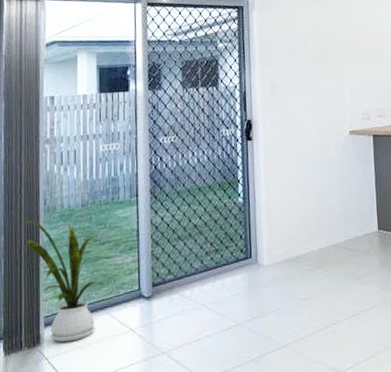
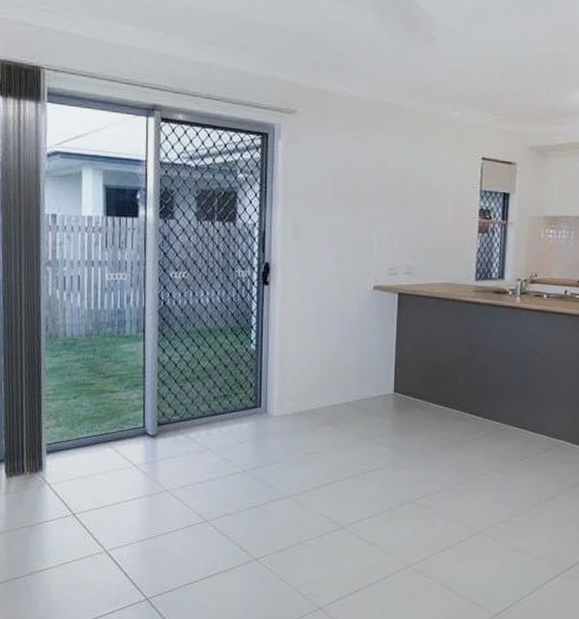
house plant: present [23,221,105,343] -> none [24,346,109,471]

